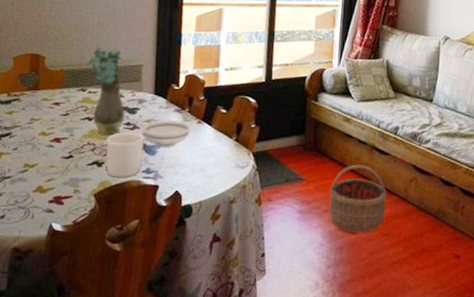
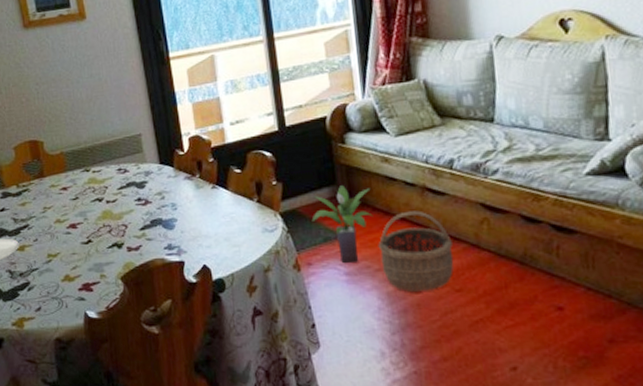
vase: present [88,44,125,134] -> none [86,119,135,214]
mug: present [105,132,145,178] -> none [121,207,162,258]
bowl: present [142,120,191,147] -> none [155,188,206,220]
potted plant: none [278,136,331,203] -> present [311,185,373,263]

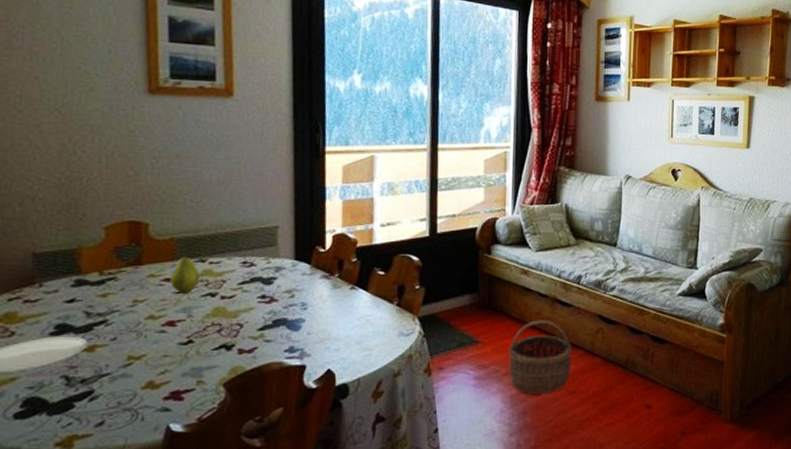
fruit: none [66,166,88,201] -> present [170,255,201,295]
potted plant: present [311,185,373,263] -> none [449,293,508,367]

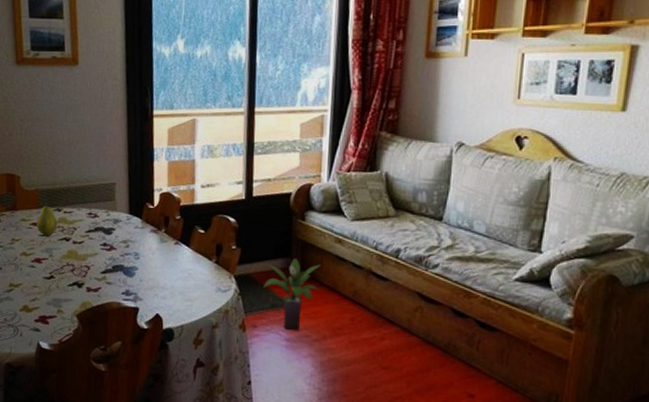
potted plant: none [449,293,508,367] -> present [263,258,321,330]
wicker basket: present [508,320,572,394] -> none [319,290,387,365]

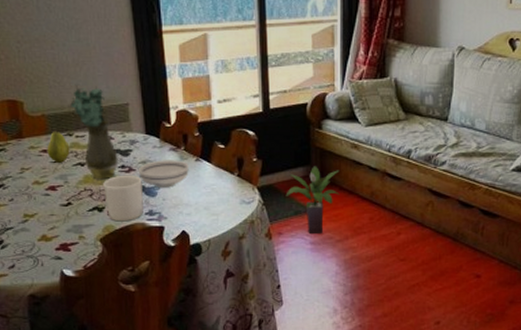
vase: none [62,162,101,255] -> present [70,84,119,179]
mug: none [84,252,122,300] -> present [103,175,143,222]
bowl: none [119,240,168,269] -> present [139,160,189,188]

